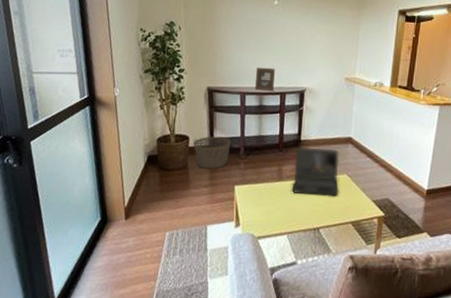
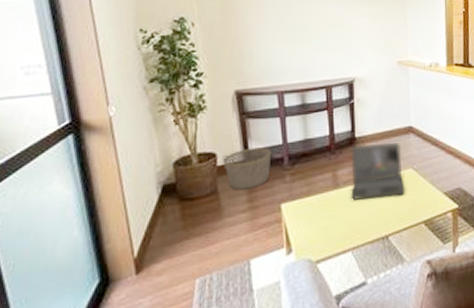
picture frame: present [255,67,275,91] -> none [293,59,317,86]

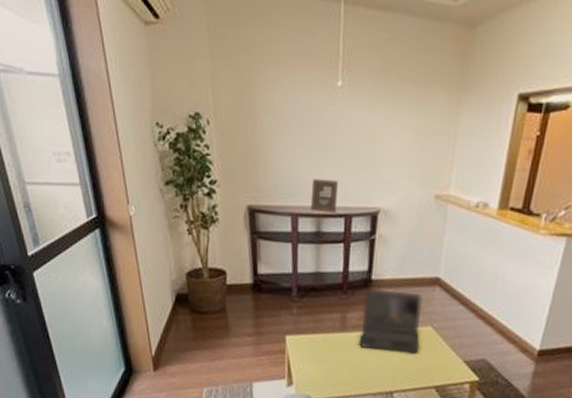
basket: present [223,147,272,190] -> none [232,271,281,314]
picture frame: none [293,59,317,86] -> present [311,178,338,212]

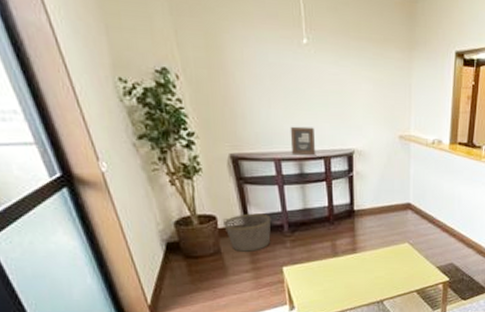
basket: none [232,271,281,314] -> present [223,213,271,252]
laptop computer: present [358,288,423,354] -> none [349,217,402,269]

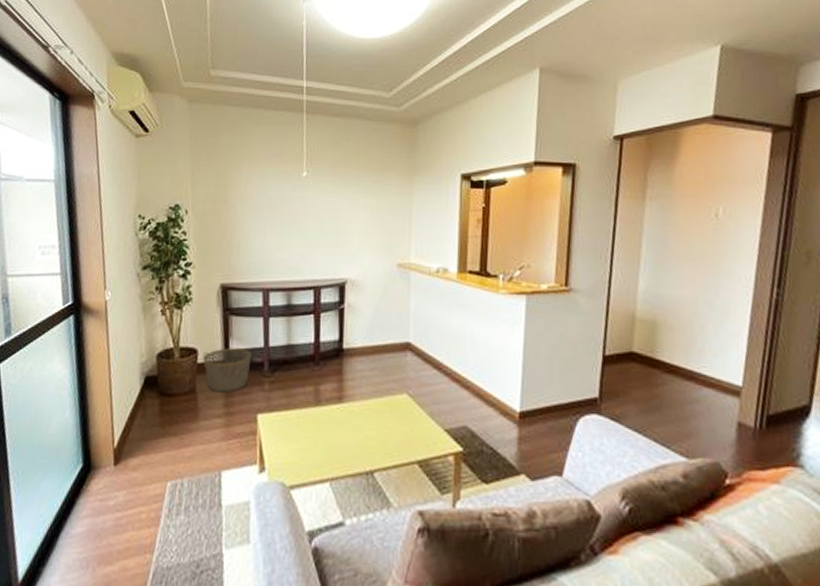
picture frame: present [290,126,315,155] -> none [281,255,306,285]

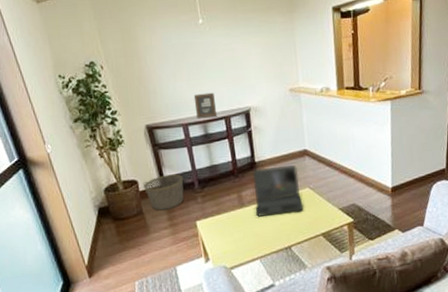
picture frame: none [281,255,306,285] -> present [193,92,216,118]
laptop computer: none [333,357,398,425] -> present [252,165,305,217]

